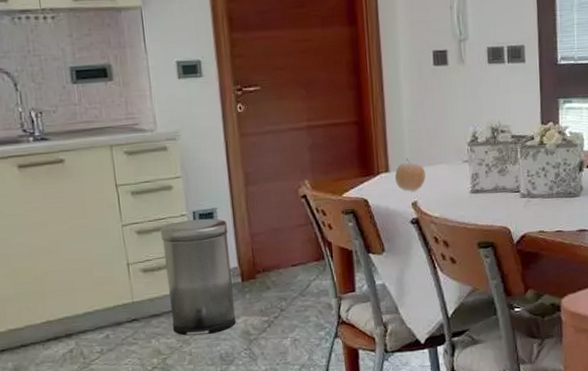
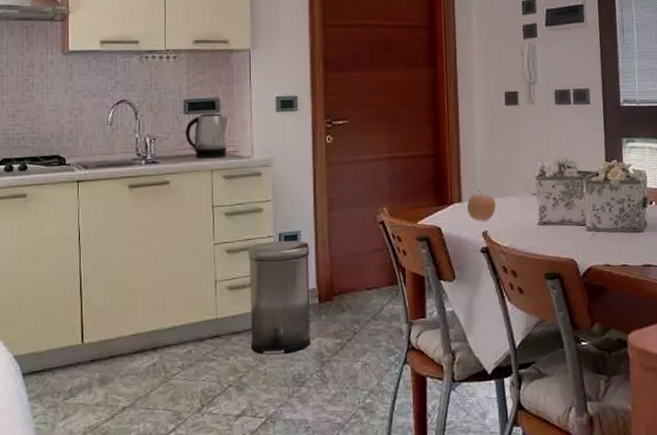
kettle: none [75,81,126,134] -> present [185,113,228,159]

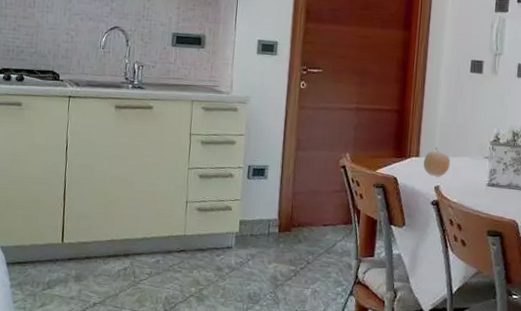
kettle: present [185,113,228,159] -> none [171,47,212,91]
pedal bin: present [249,240,311,355] -> none [213,172,275,274]

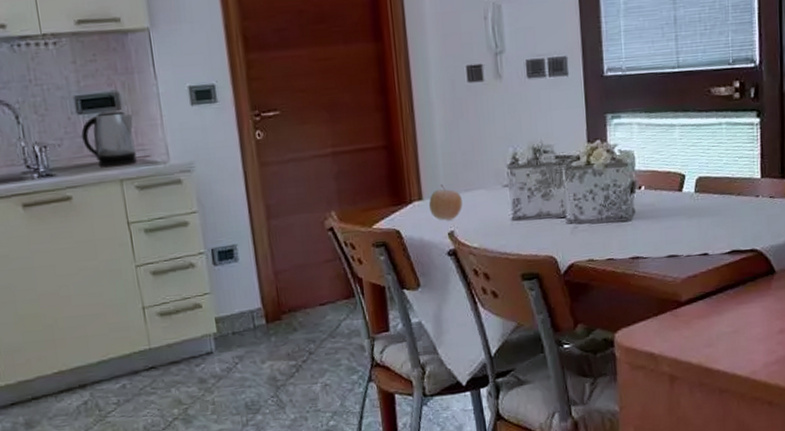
kettle: none [171,47,212,91] -> present [81,110,137,168]

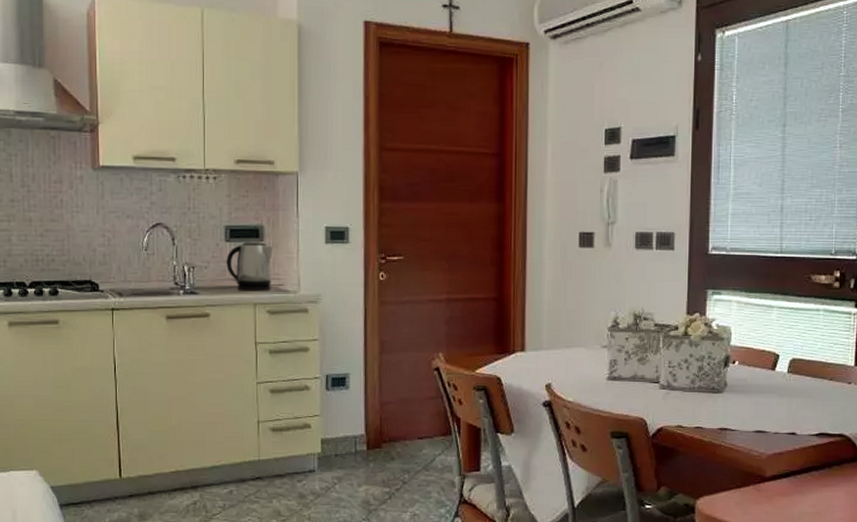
fruit: present [428,184,463,221] -> none [530,339,562,373]

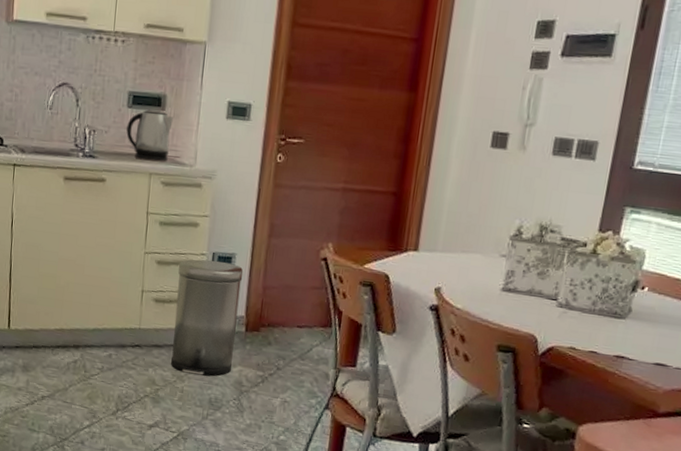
pedal bin: none [293,382,359,501] -> present [171,259,244,377]

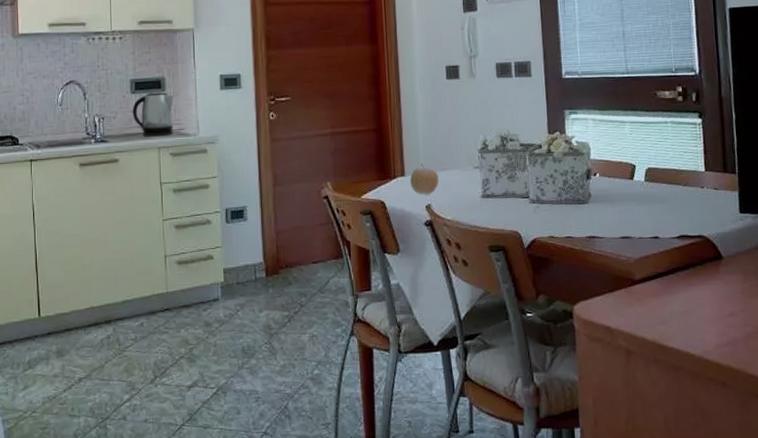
pedal bin: present [171,259,244,377] -> none [196,215,259,328]
fruit: none [422,241,457,277] -> present [410,164,439,195]

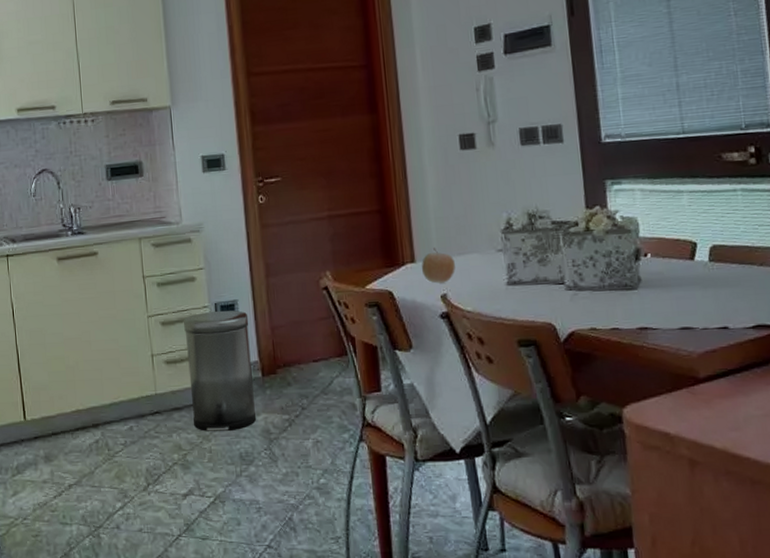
kettle: present [132,92,173,137] -> none [109,177,154,227]
pedal bin: none [196,215,259,328] -> present [184,310,257,432]

